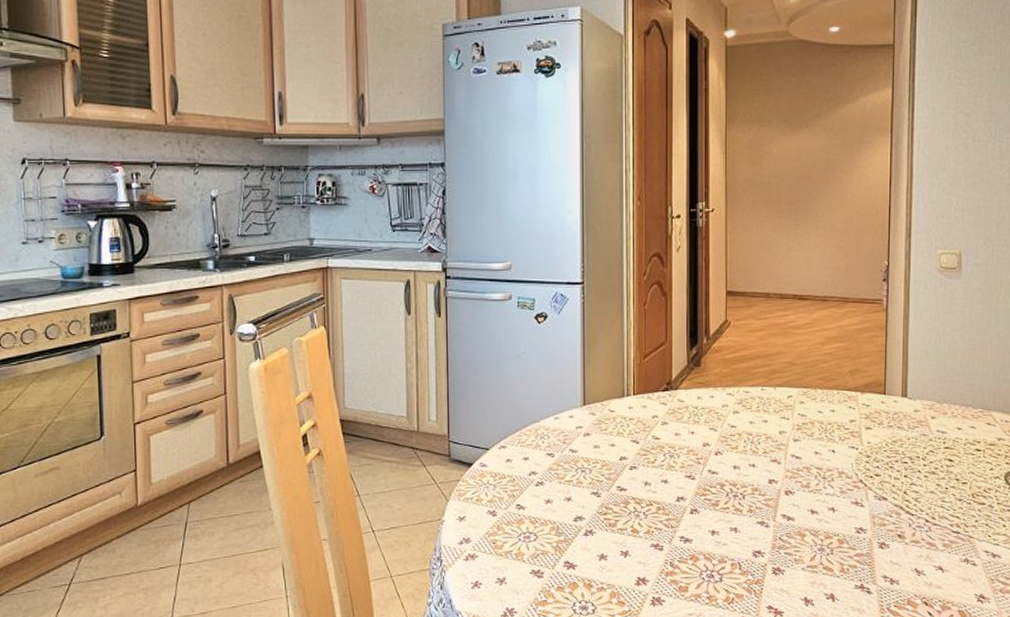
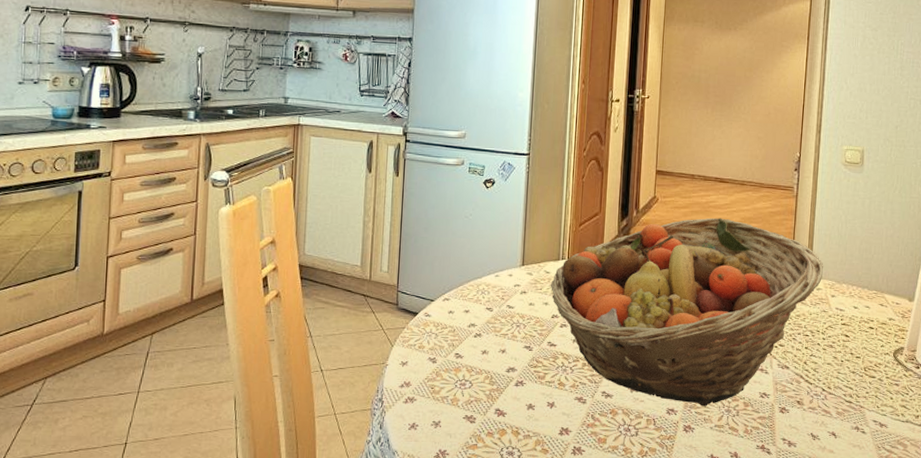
fruit basket: none [617,339,921,546] -> present [551,218,824,407]

